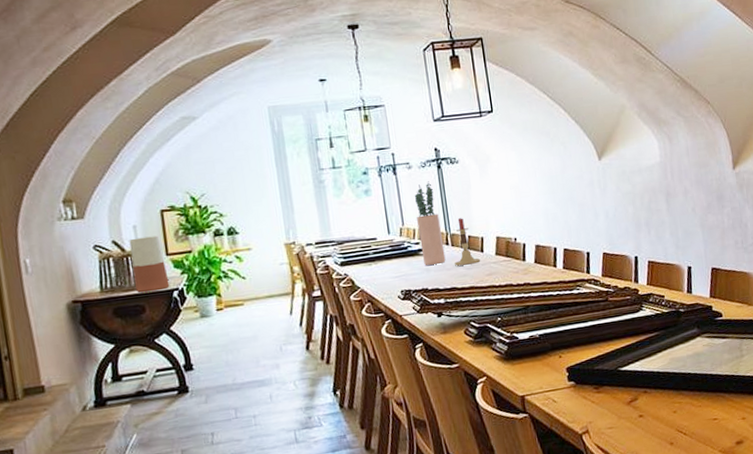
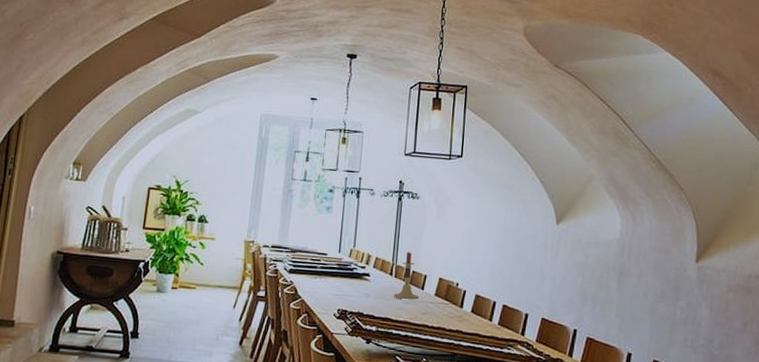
vase: present [129,235,170,293] -> none [110,207,141,259]
vase: present [414,181,446,266] -> none [365,210,389,293]

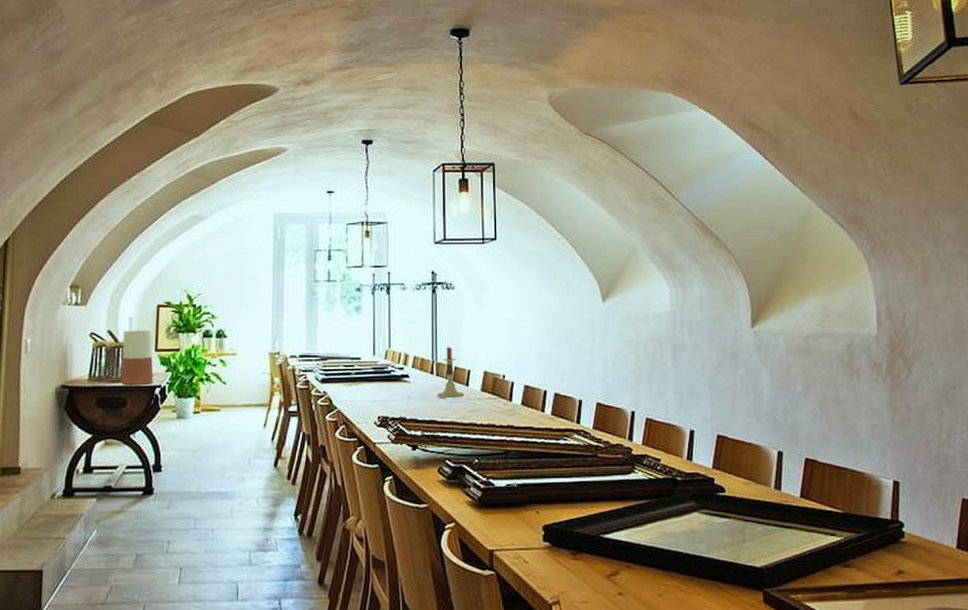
vase: none [110,207,141,259] -> present [122,330,154,386]

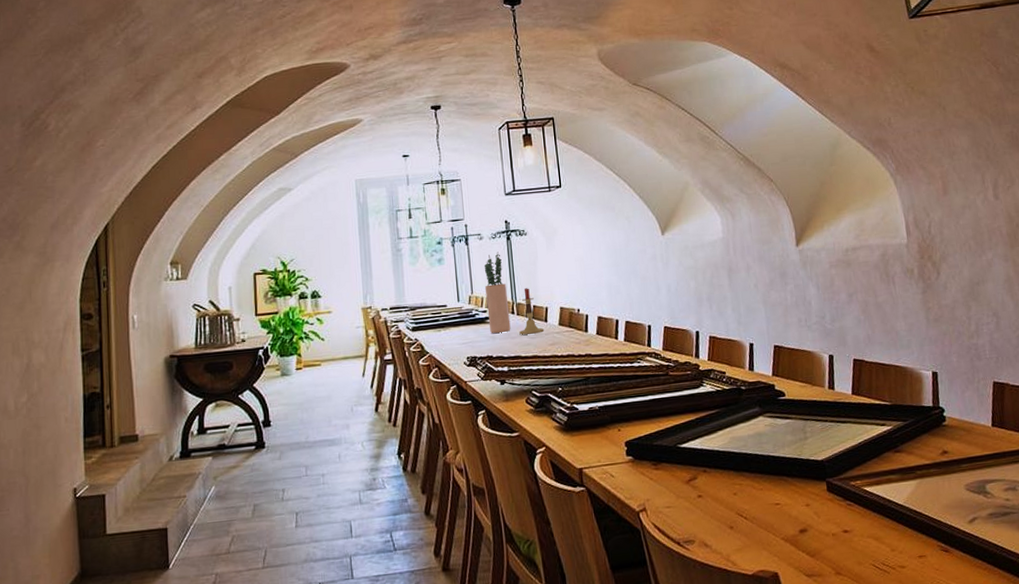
vase: present [122,330,154,386] -> none [224,297,256,350]
vase: none [404,305,428,394] -> present [484,252,511,334]

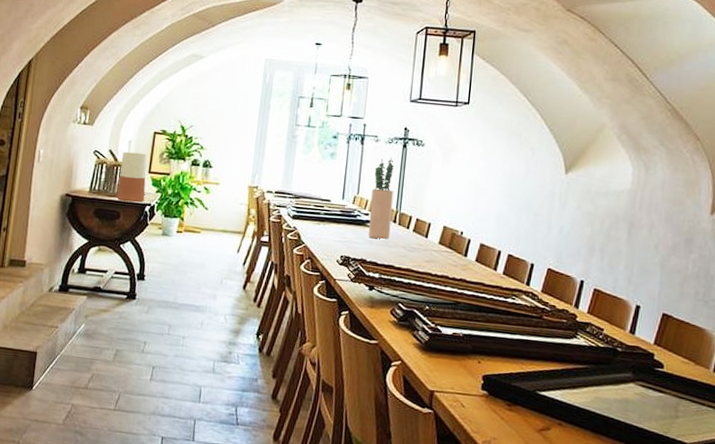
vase: none [224,297,256,350] -> present [117,151,147,203]
candlestick: present [519,288,545,336] -> none [397,199,423,248]

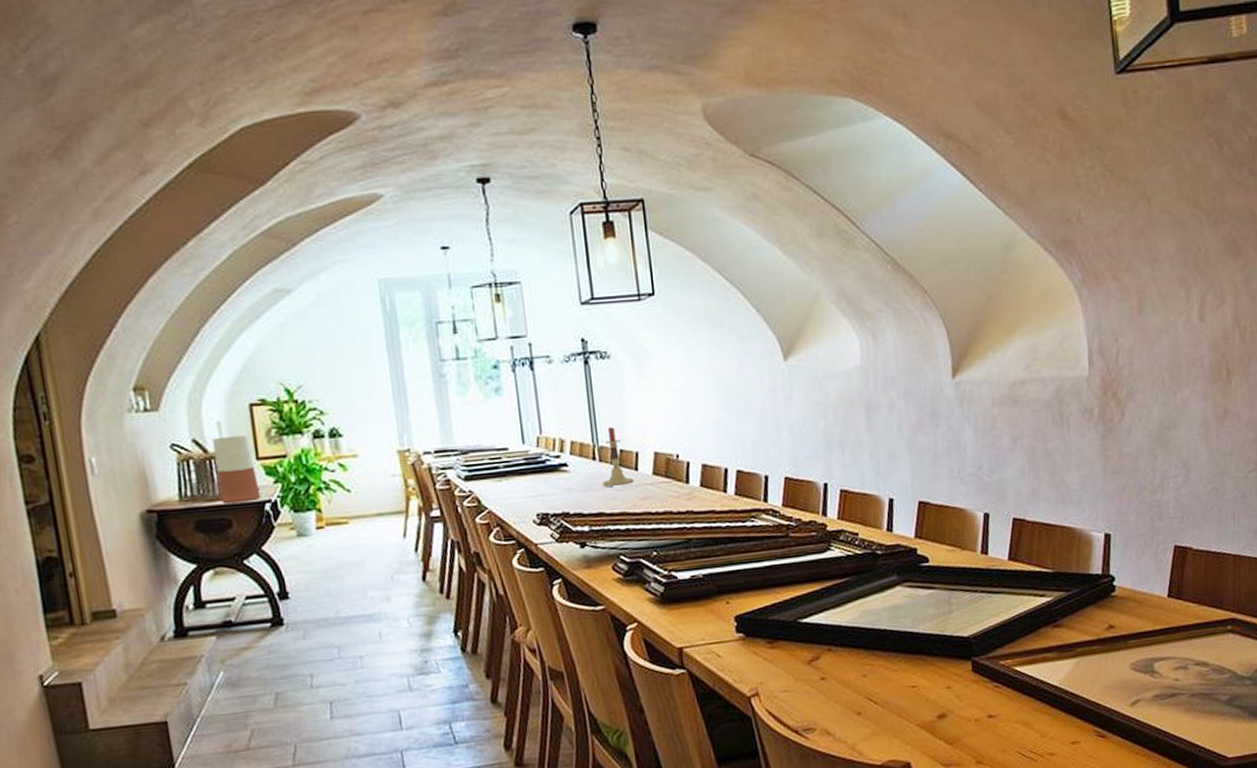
vase: present [368,157,394,240] -> none [555,379,592,485]
candlestick: none [397,199,423,248] -> present [603,427,635,487]

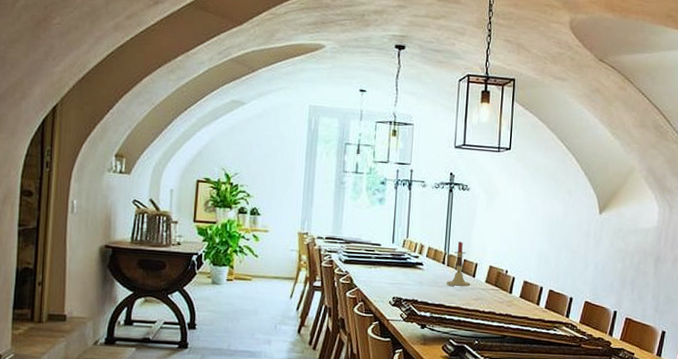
vase: present [212,435,261,504] -> none [162,200,191,252]

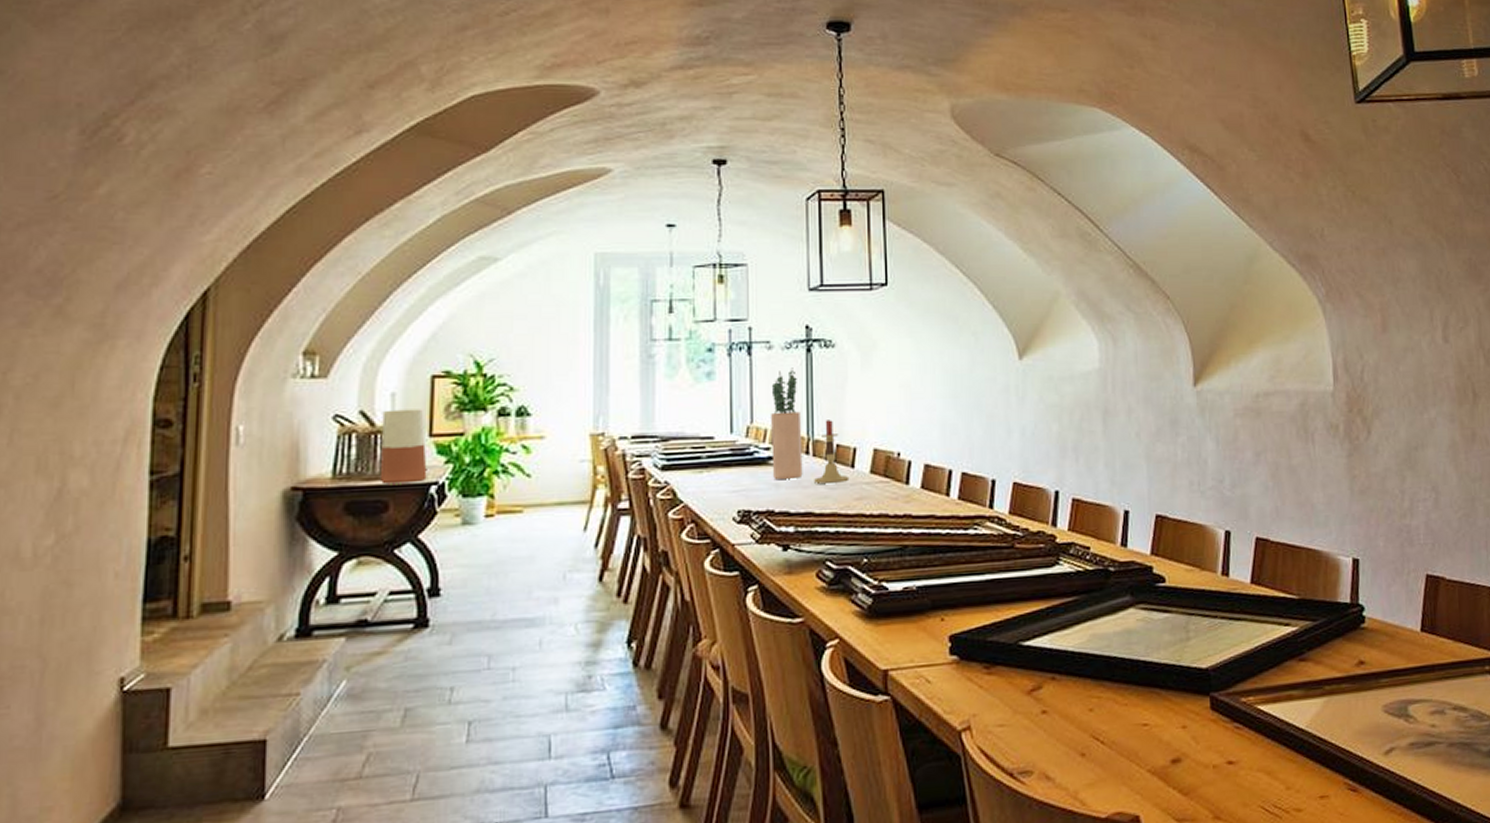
vase: none [162,200,191,252] -> present [381,409,427,484]
vase: none [418,202,441,281] -> present [771,367,803,481]

